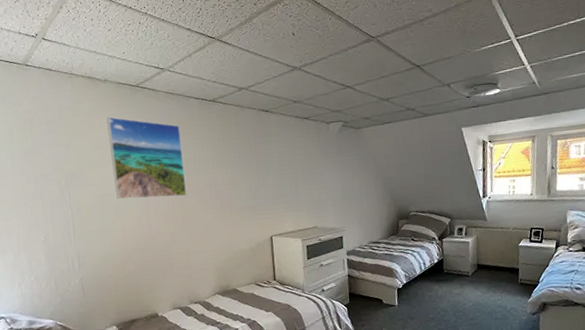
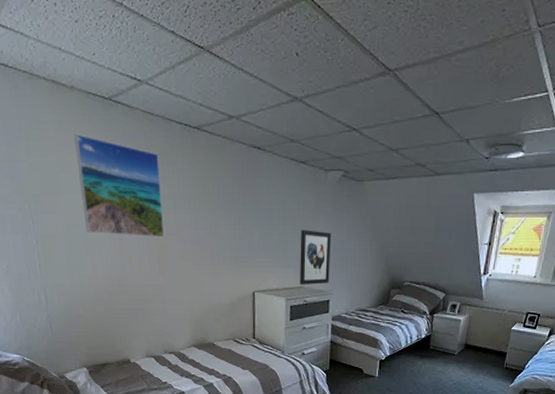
wall art: none [310,175,341,226] -> present [300,230,332,286]

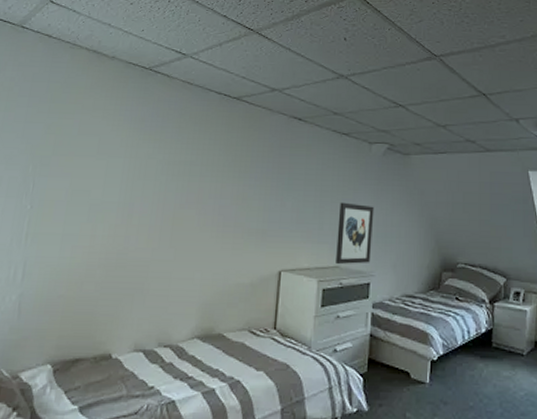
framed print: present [74,134,165,238] -> none [93,99,192,207]

